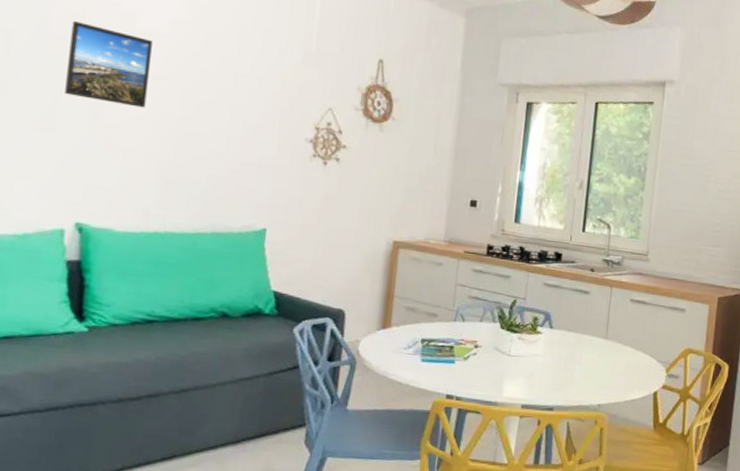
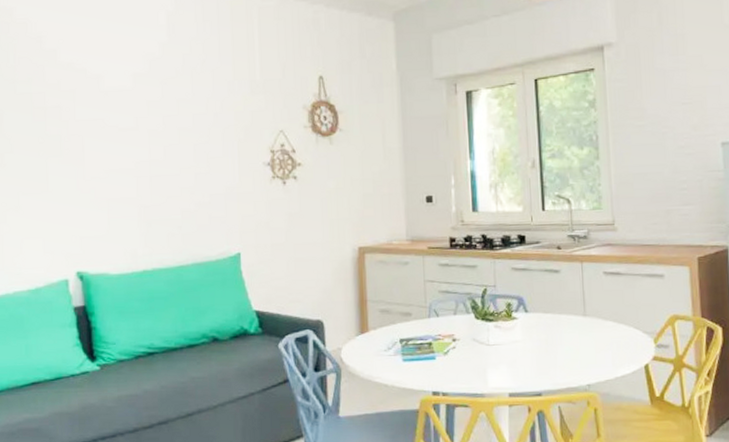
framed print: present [65,20,153,108] -> none [50,91,120,160]

